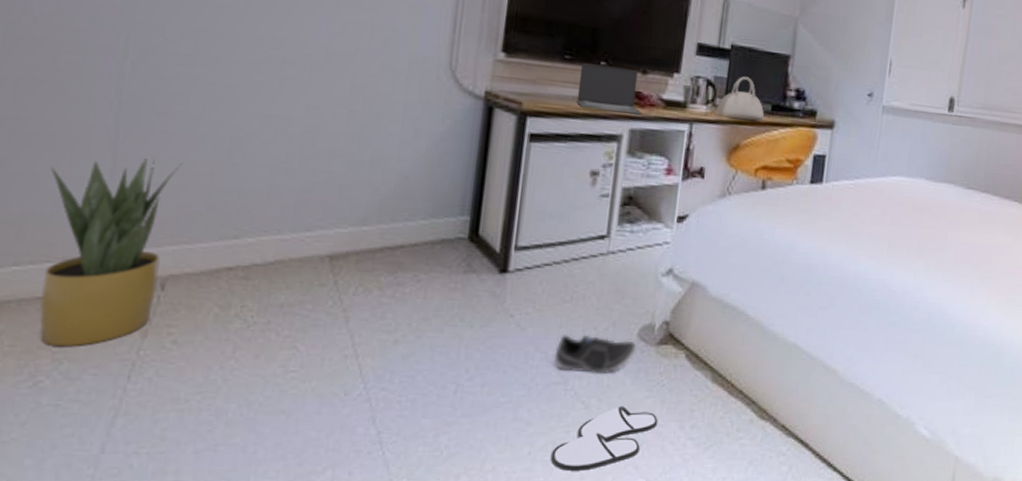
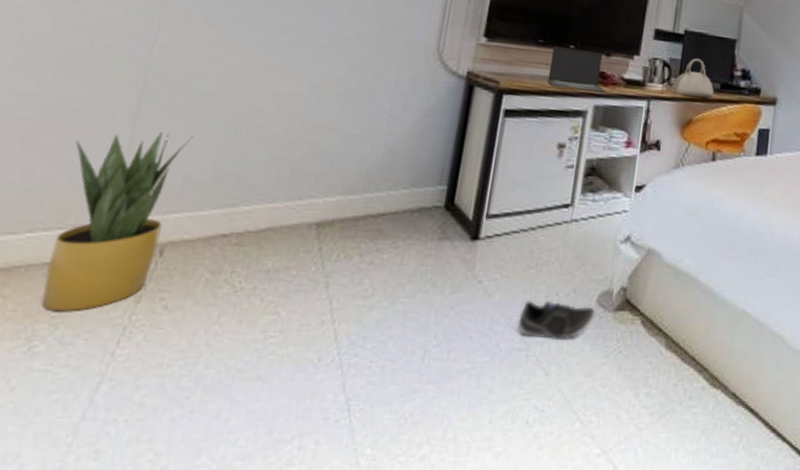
slippers: present [550,406,658,471] -> none [510,373,615,440]

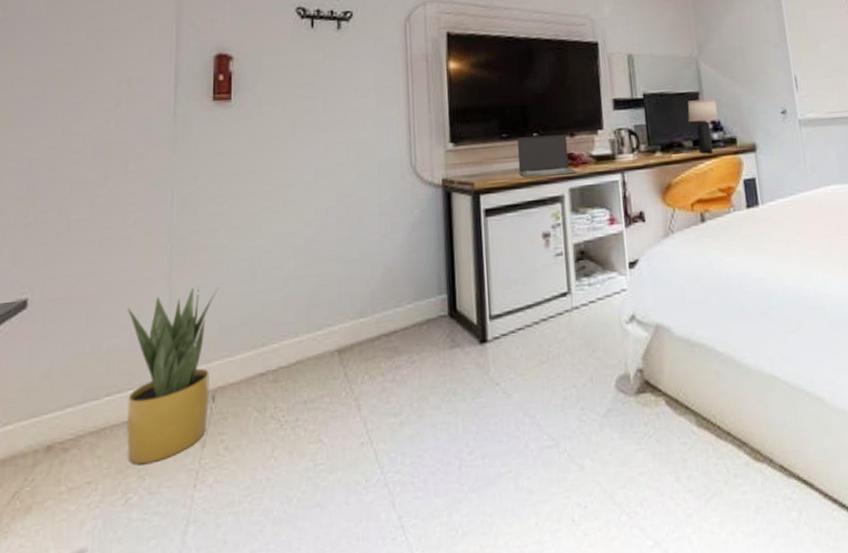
shoe: present [517,300,596,339] -> none [542,392,618,432]
handbag: present [671,58,714,99] -> none [642,120,688,162]
table lamp: none [721,46,751,99] -> present [687,99,719,155]

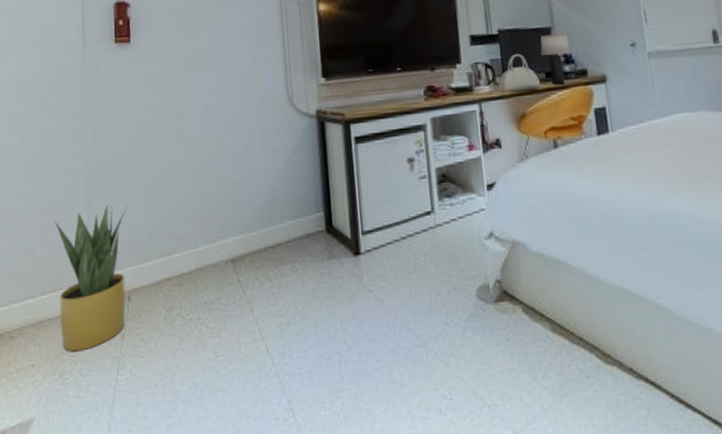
laptop: present [517,134,576,178] -> none [383,69,437,109]
handbag: none [642,120,688,162] -> present [498,54,541,93]

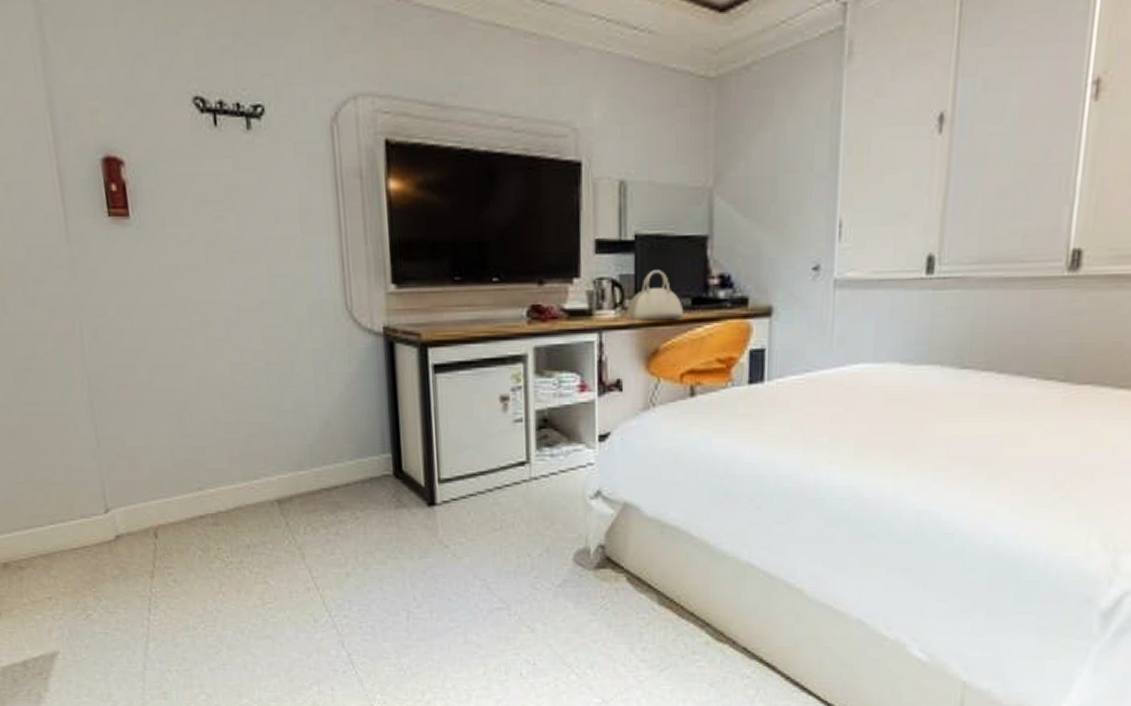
planter: present [55,205,128,352] -> none [55,427,153,587]
table lamp: present [540,33,571,86] -> none [690,246,730,316]

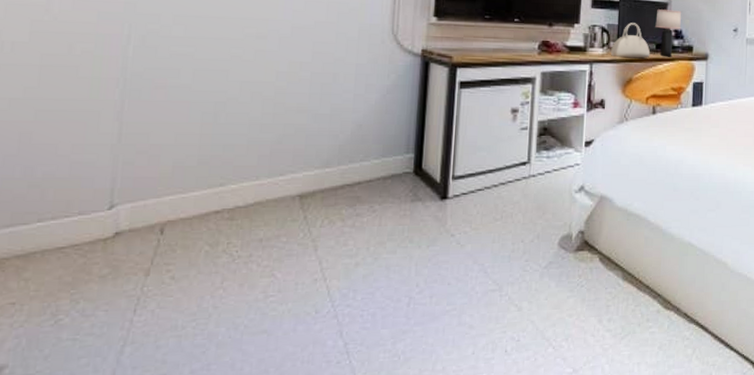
table lamp: none [690,246,730,316] -> present [655,9,682,57]

